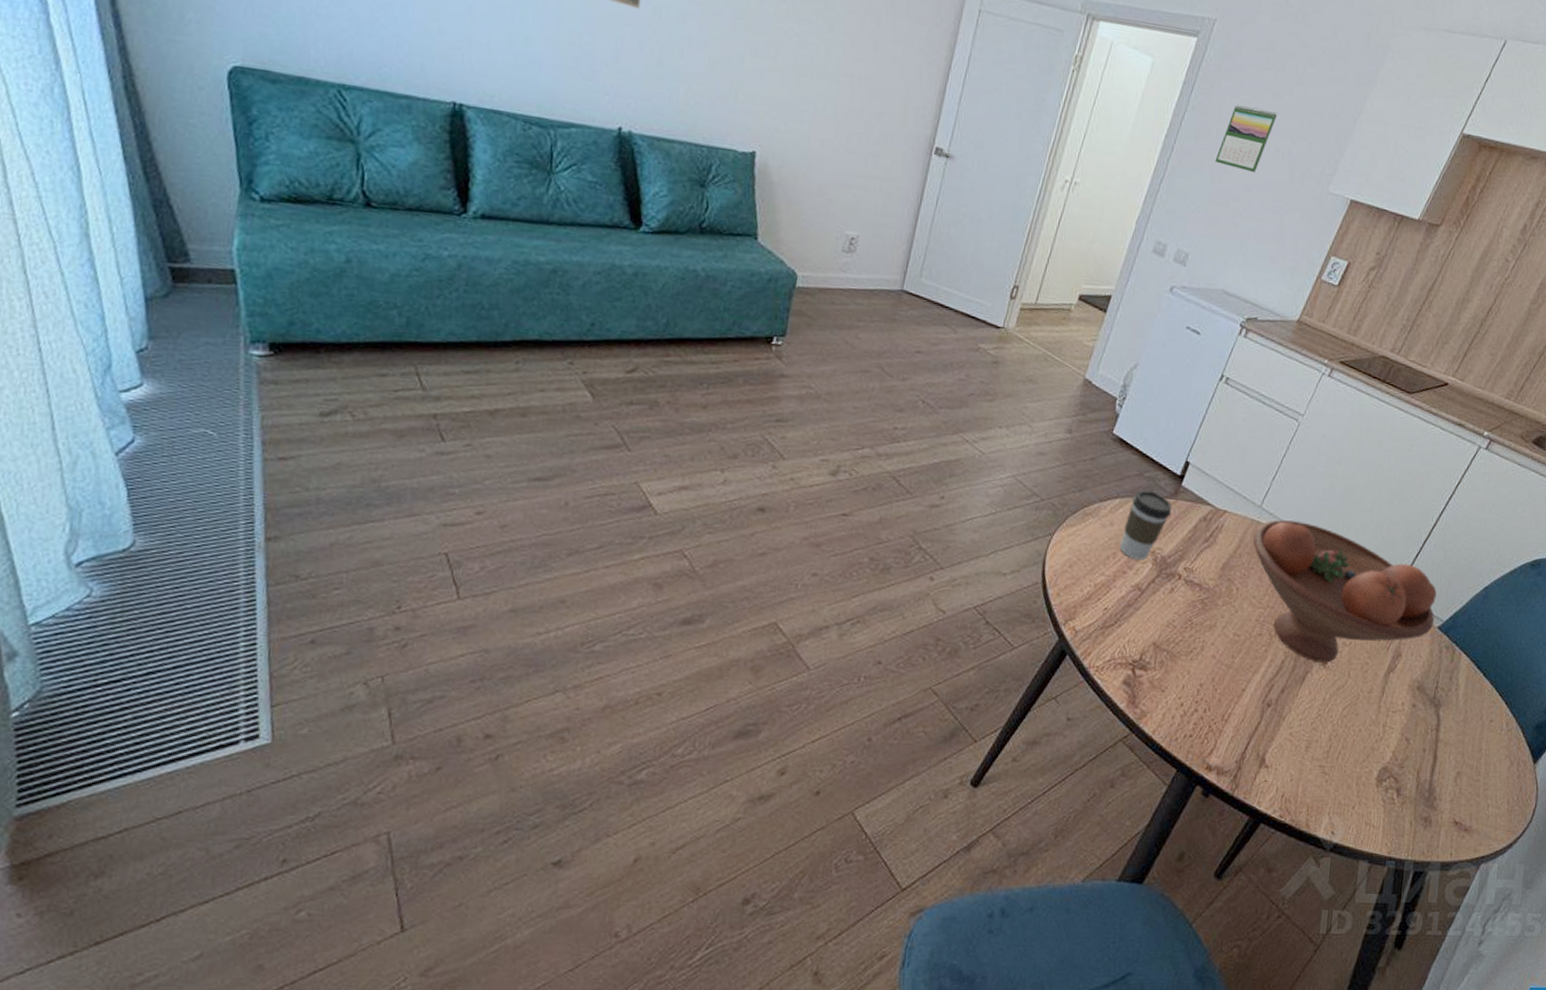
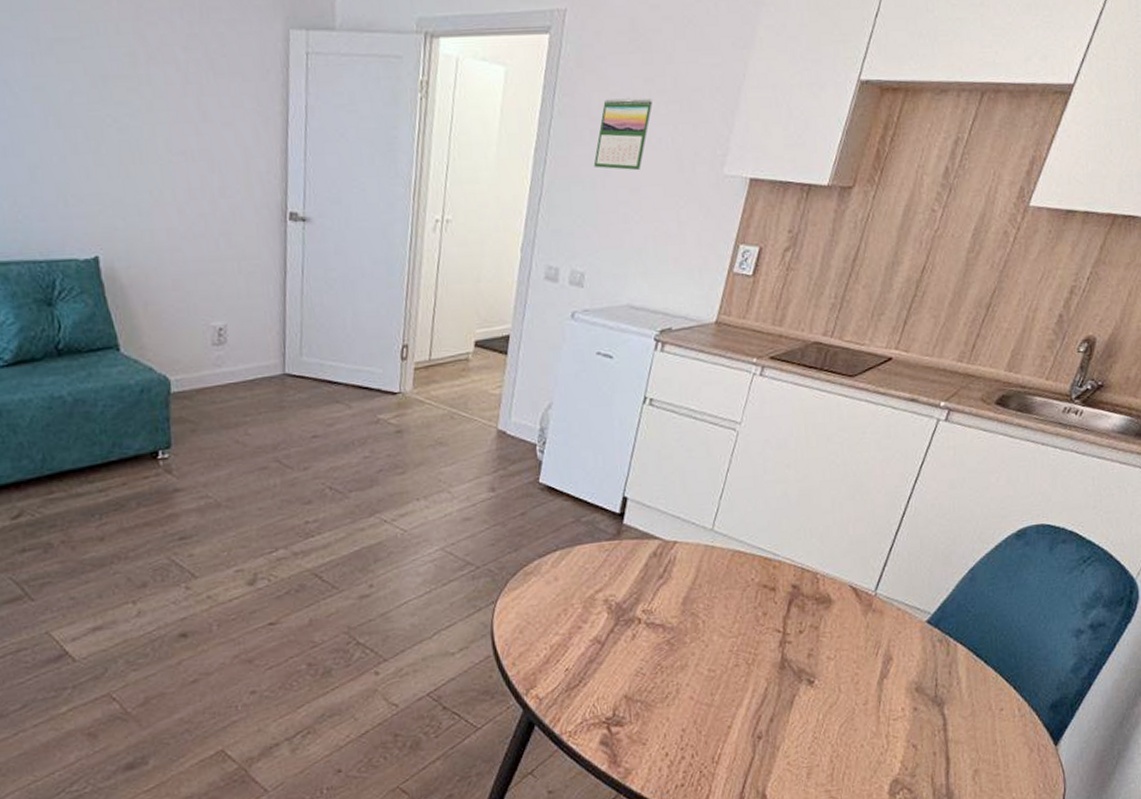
coffee cup: present [1119,490,1172,560] -> none [568,536,618,612]
fruit bowl: present [1252,519,1437,663] -> none [709,537,922,683]

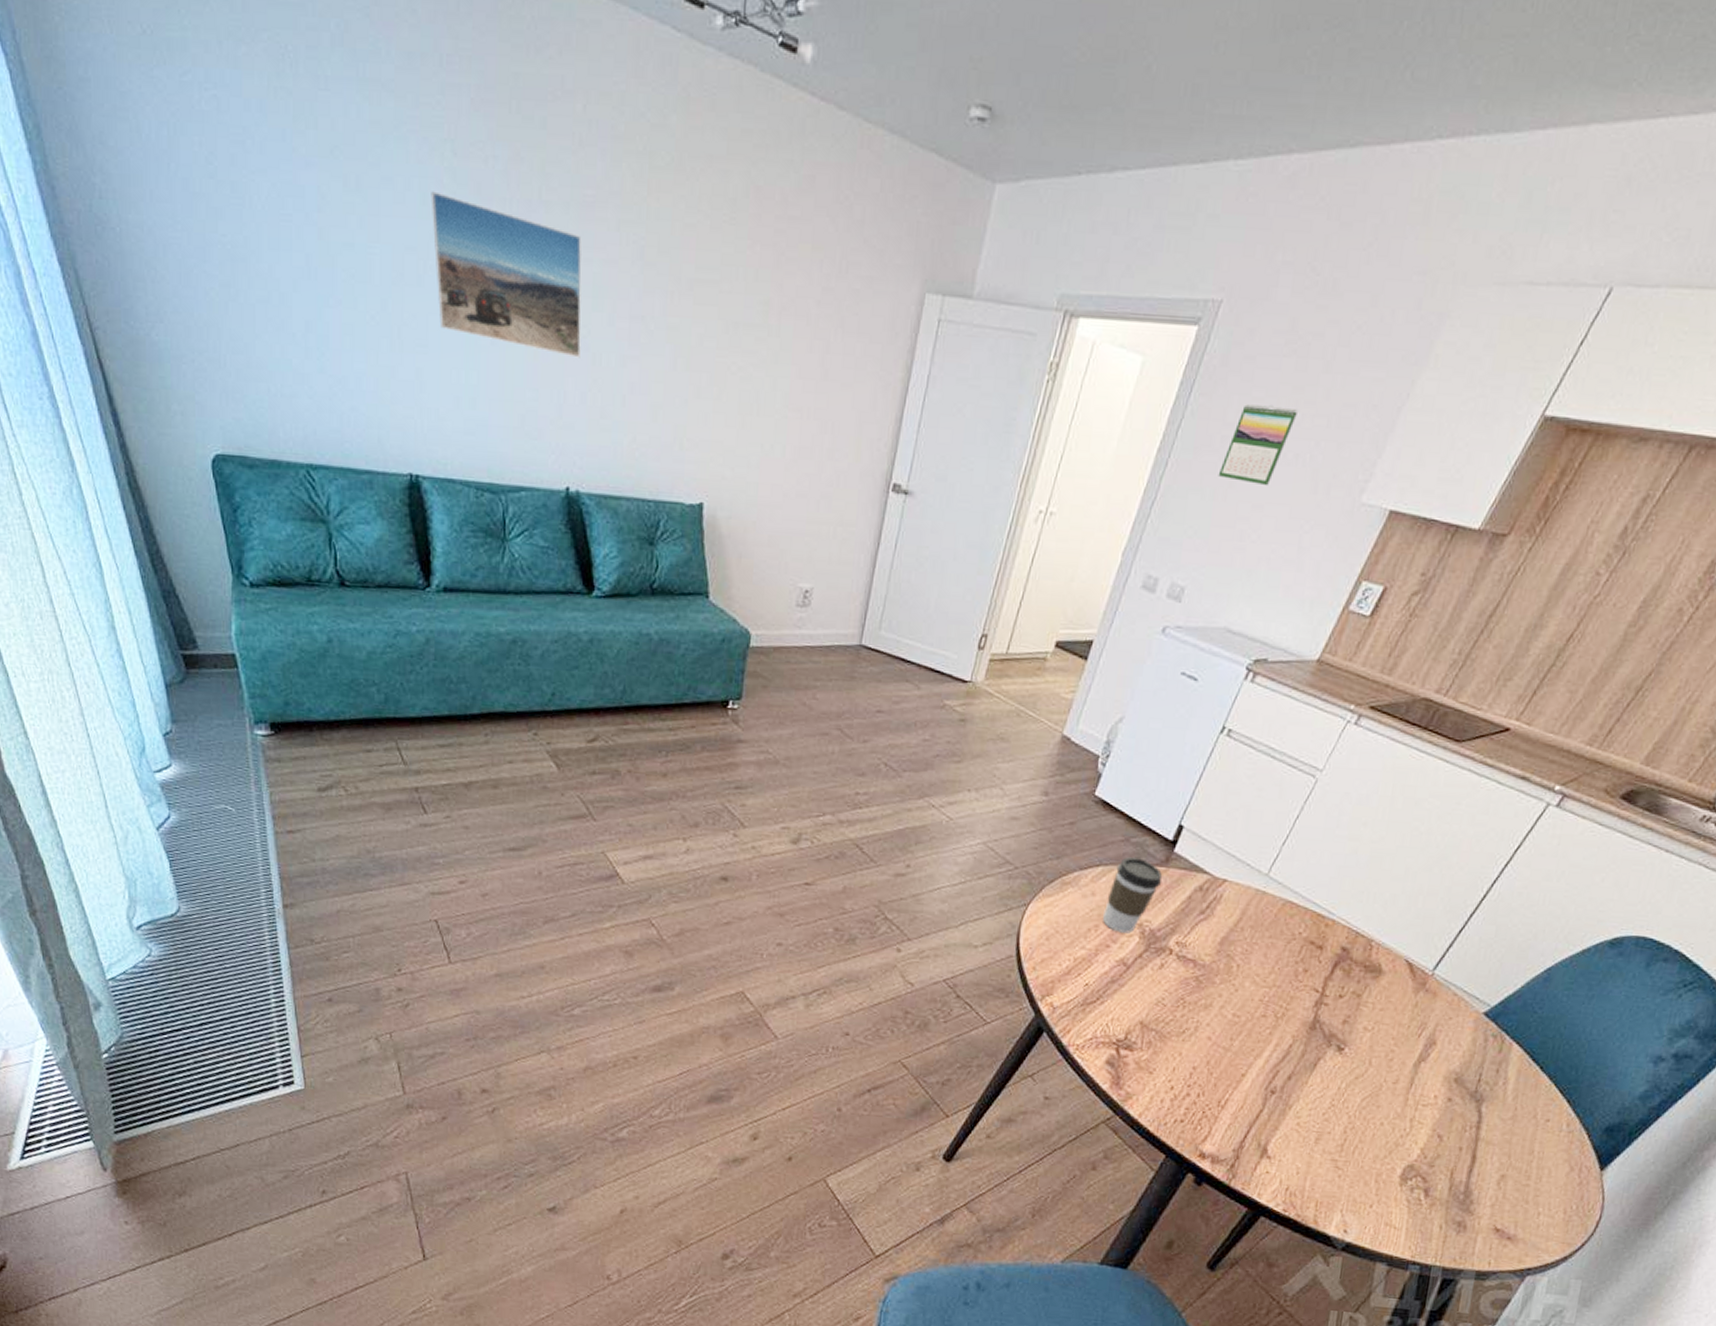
coffee cup: none [568,536,618,612] -> present [1102,857,1162,933]

